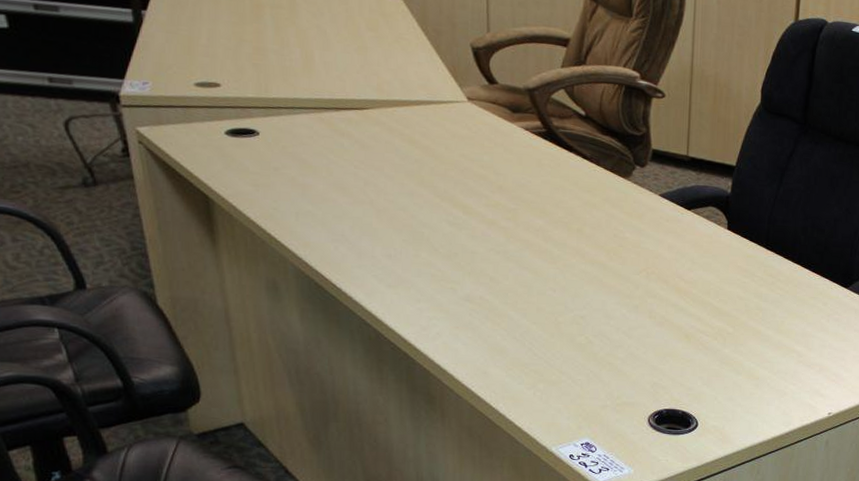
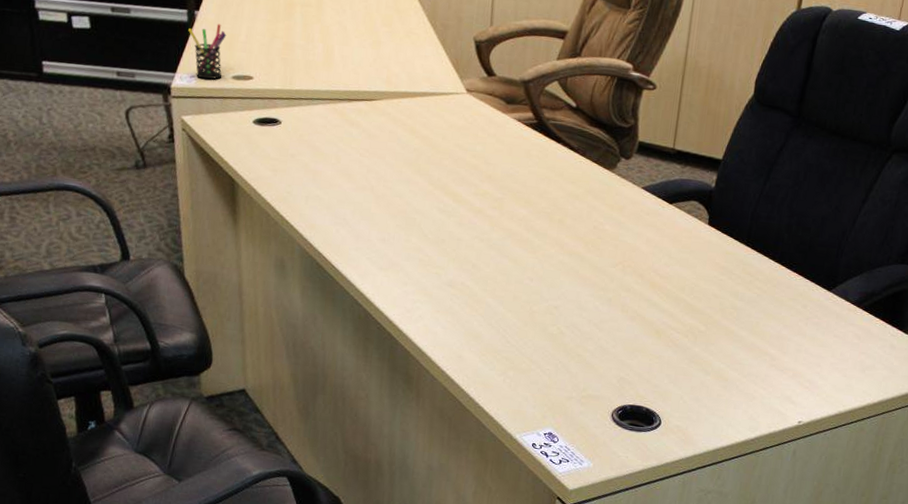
pen holder: none [135,25,184,87] -> present [188,24,227,80]

